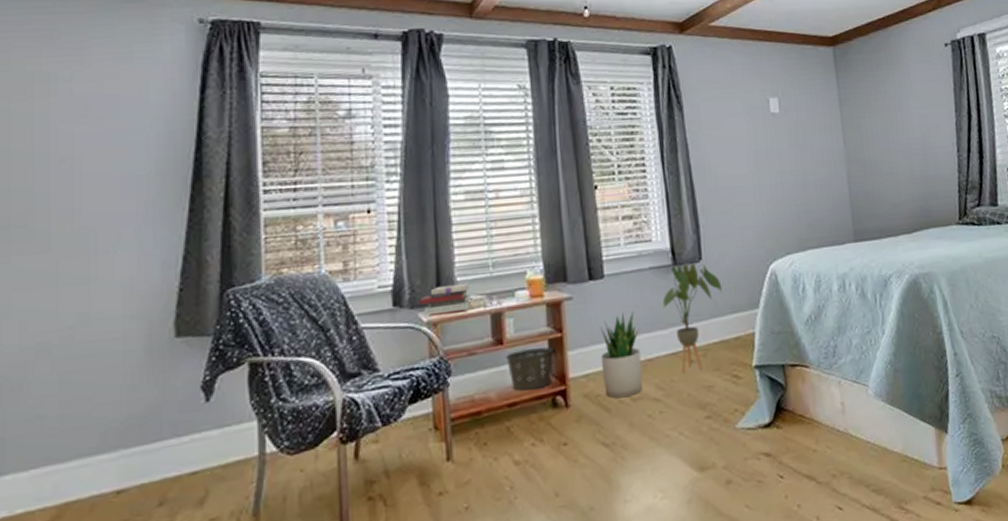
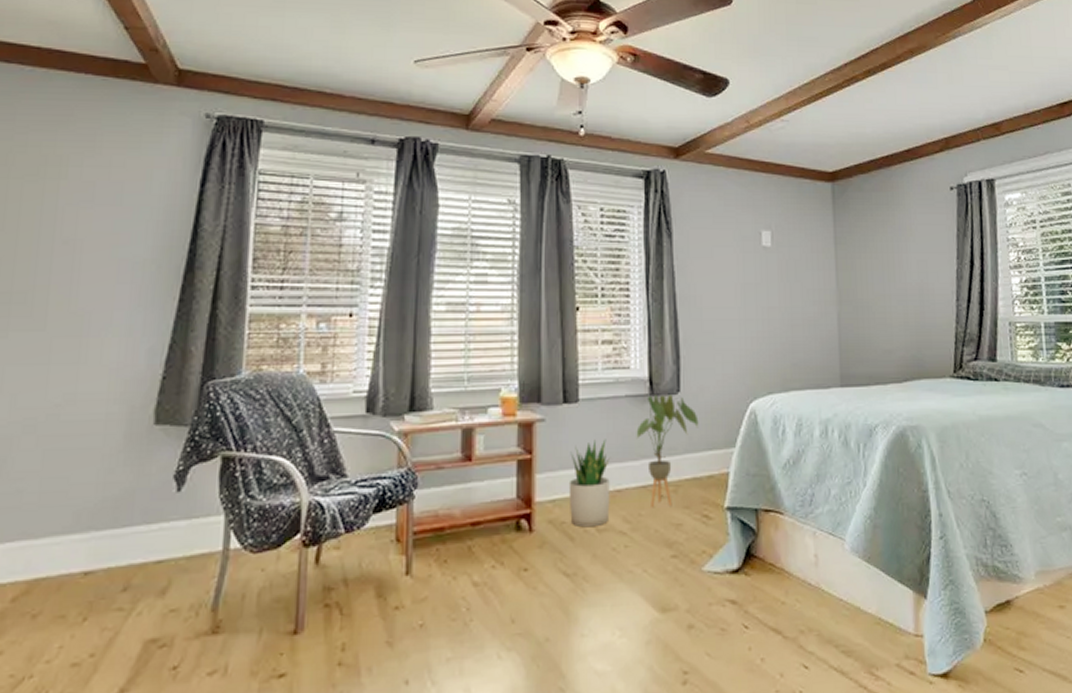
books: present [418,282,472,316] -> none [391,395,444,425]
basket: present [505,347,554,392] -> none [473,468,522,512]

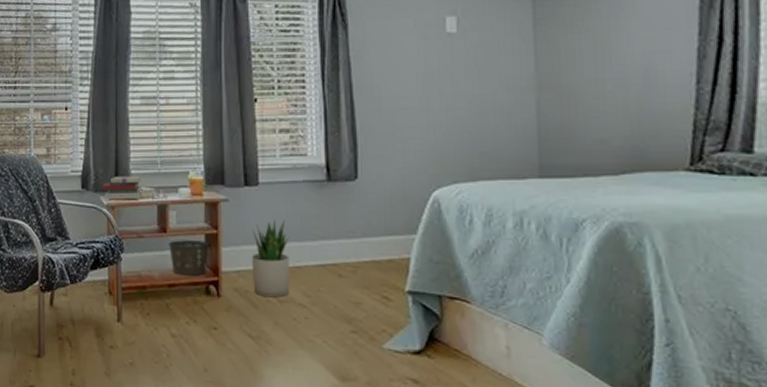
books: none [391,395,444,425] -> present [101,176,143,200]
basket: none [473,468,522,512] -> present [168,240,209,277]
house plant: present [636,395,699,508] -> none [314,181,378,286]

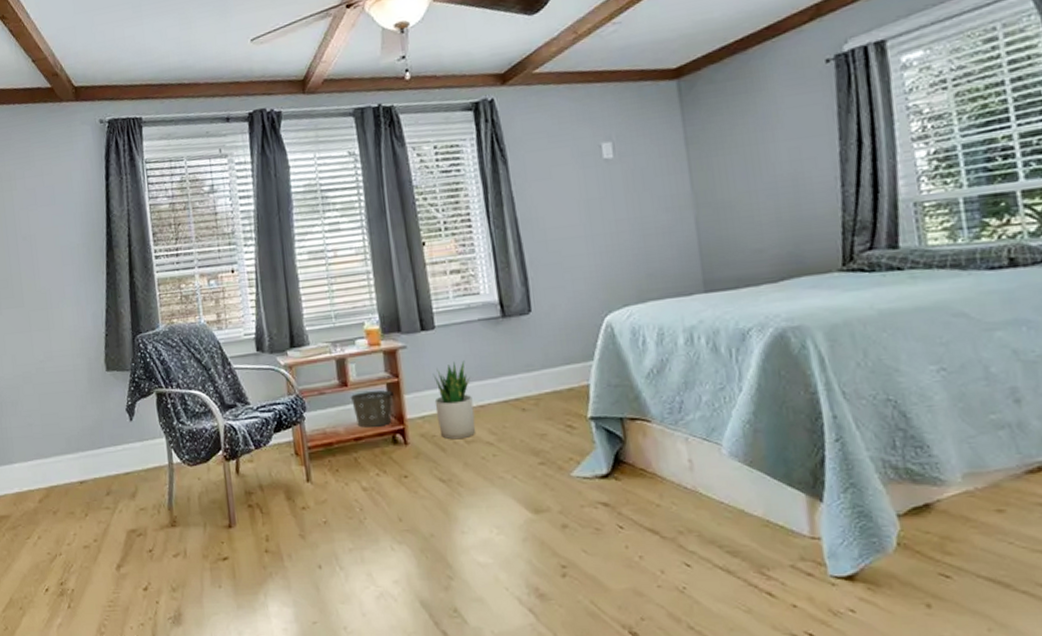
books: present [101,176,143,200] -> none [276,332,320,360]

